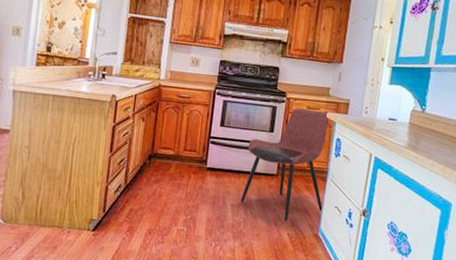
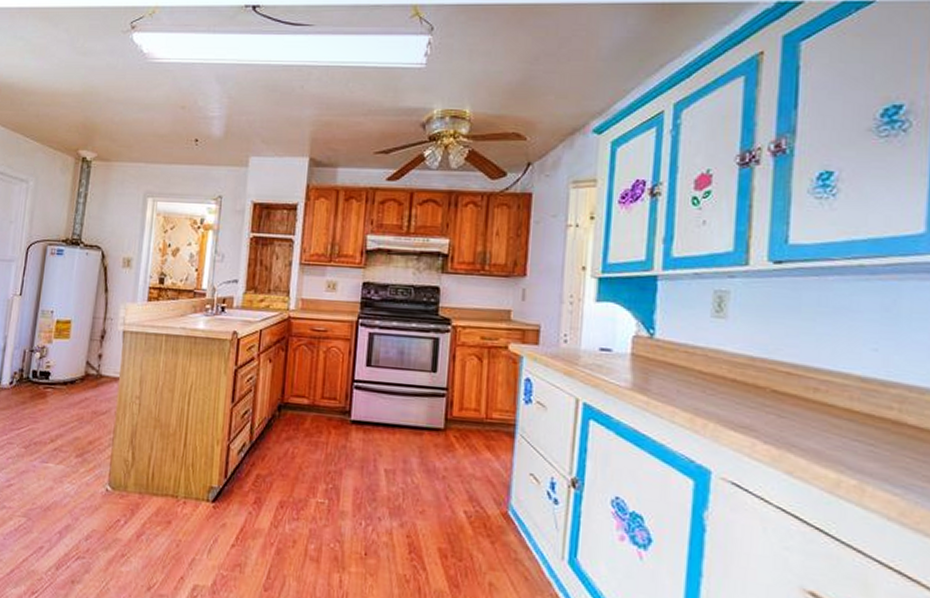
dining chair: present [240,108,330,221] -> none [397,339,514,494]

